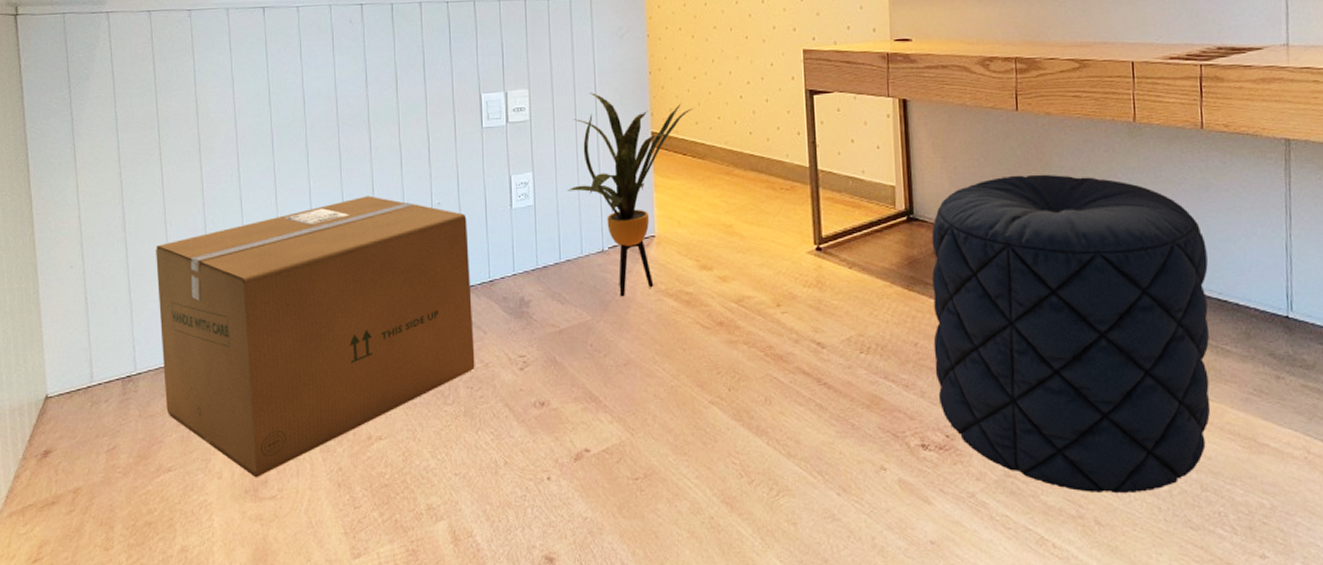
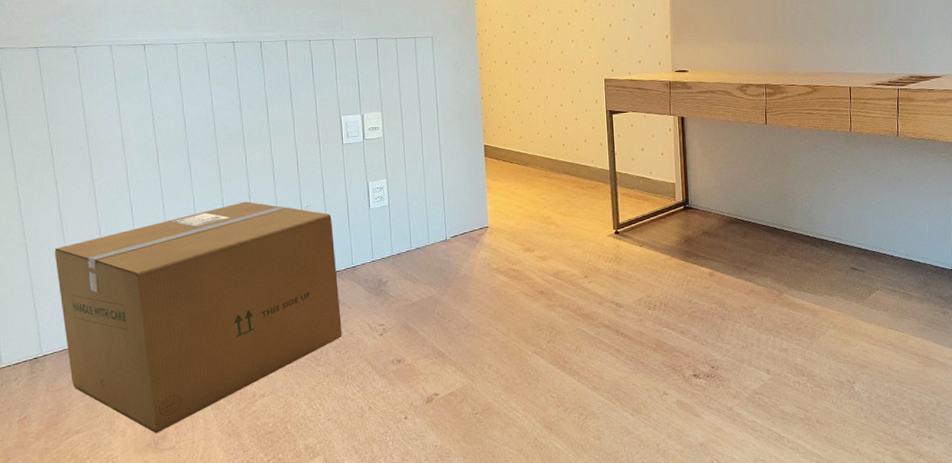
house plant: present [567,93,695,297] -> none [415,114,519,275]
pouf: present [931,174,1211,494] -> none [702,171,899,401]

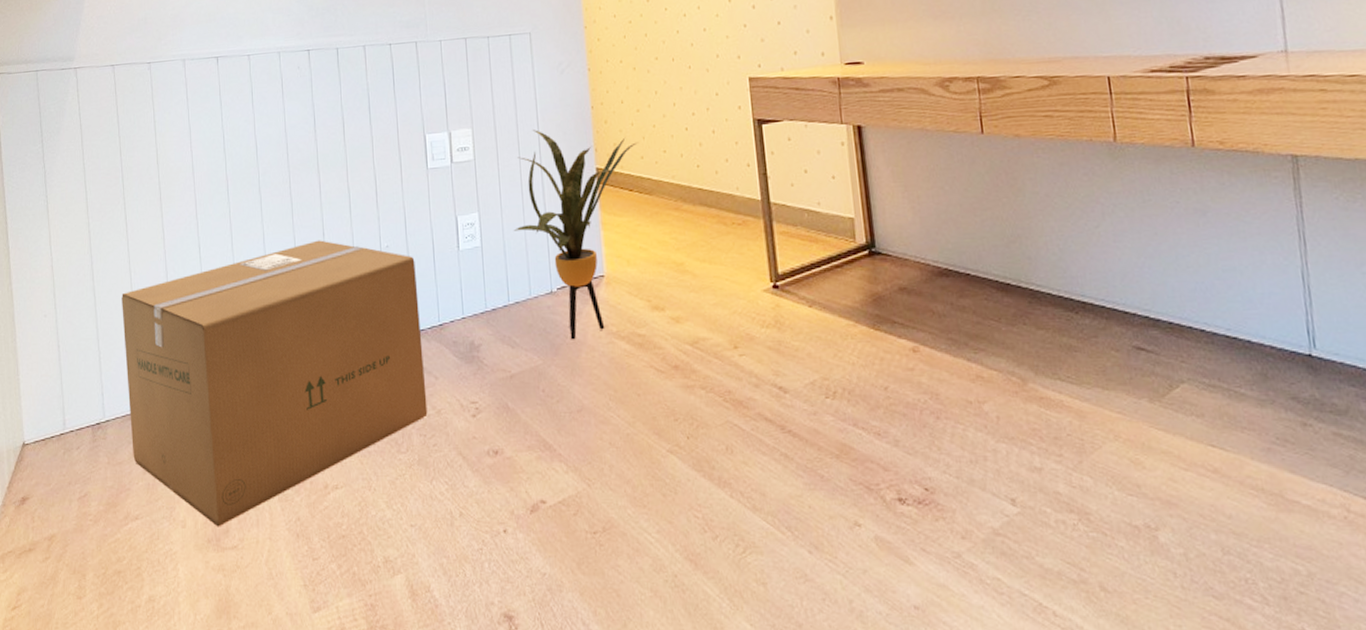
house plant: none [415,114,519,275] -> present [513,130,639,340]

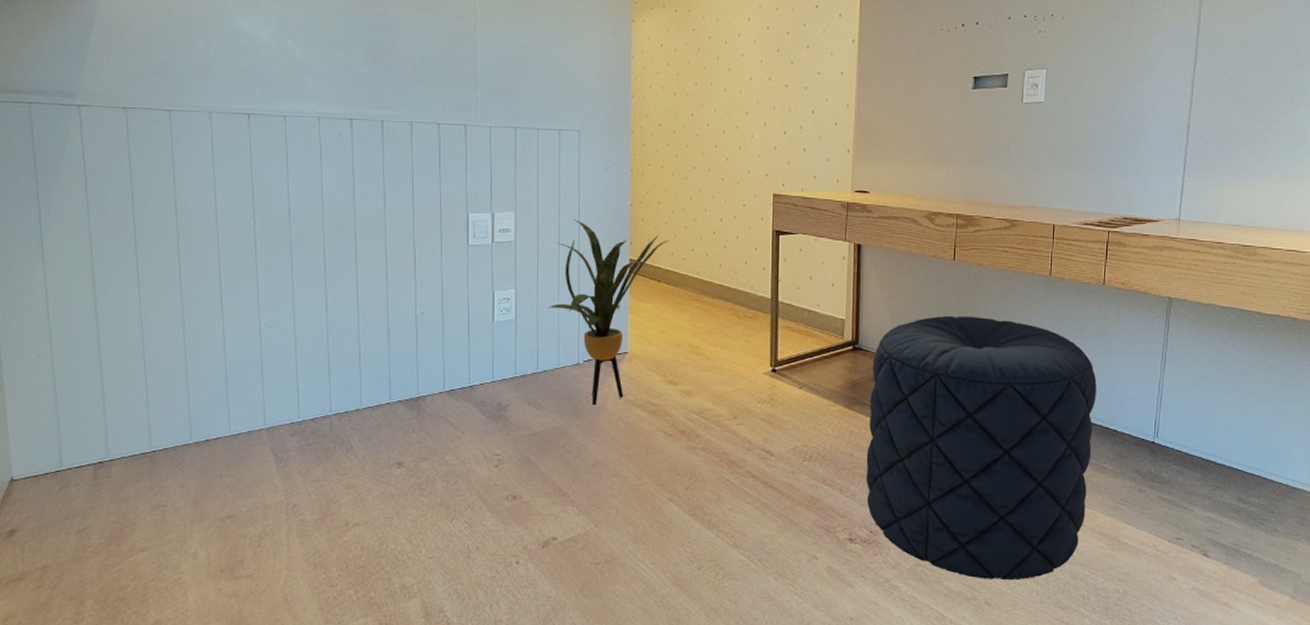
box: present [121,240,428,527] -> none [130,302,452,559]
pouf: none [896,201,1227,556] -> present [866,315,1097,581]

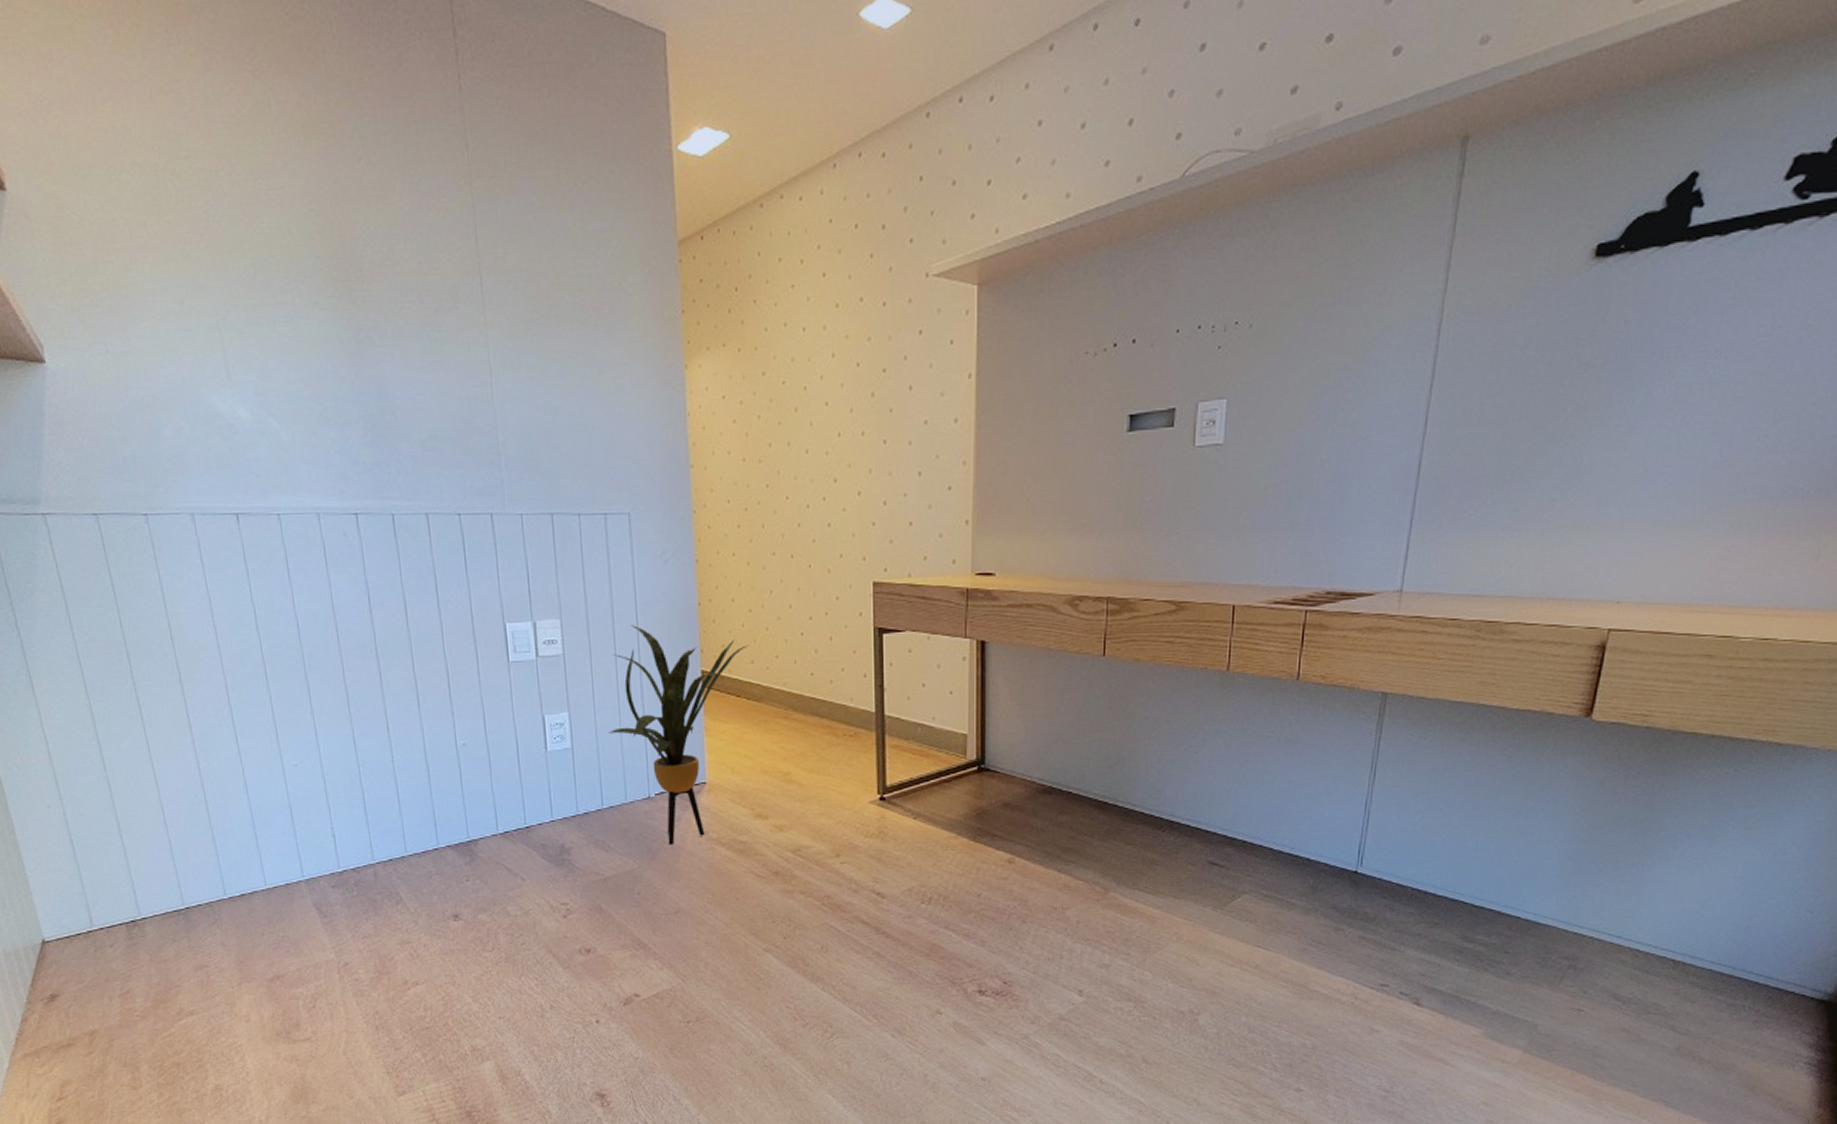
pouf: present [866,315,1097,581] -> none [997,724,1286,1035]

